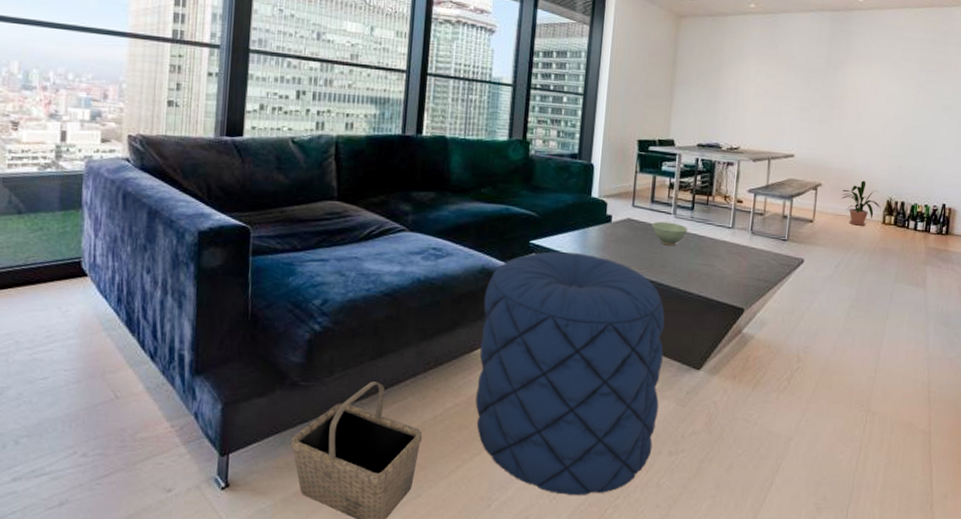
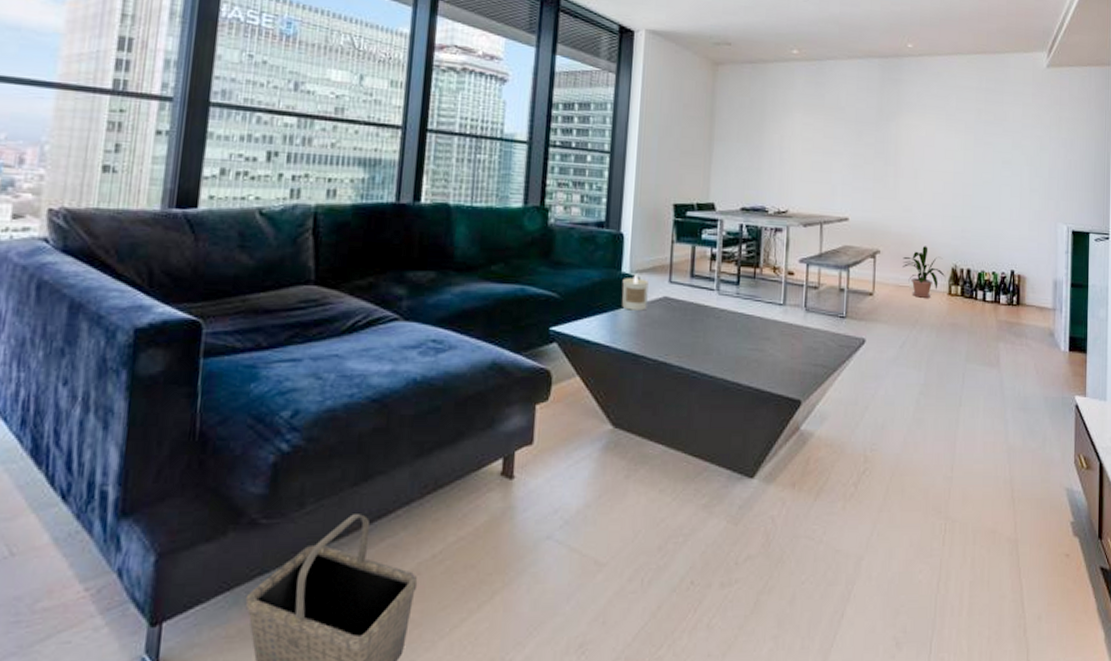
pouf: present [475,251,665,495] -> none [484,340,711,648]
candle: none [591,200,615,230] -> present [621,275,649,311]
bowl: present [651,221,689,246] -> none [692,299,734,328]

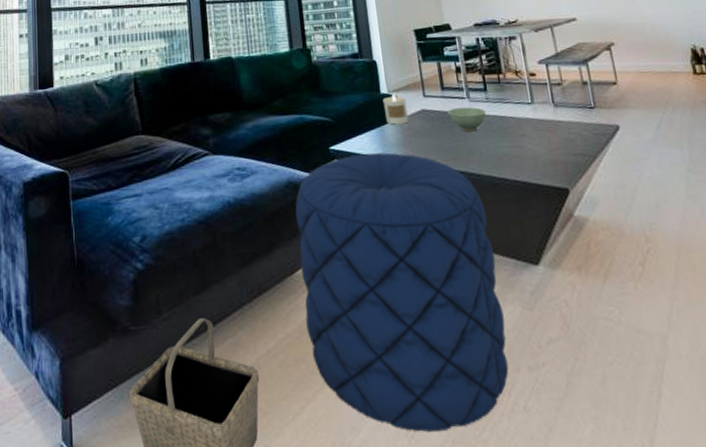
pouf: none [484,340,711,648] -> present [295,152,509,432]
bowl: none [692,299,734,328] -> present [447,106,487,132]
house plant: present [903,246,945,298] -> none [638,32,686,81]

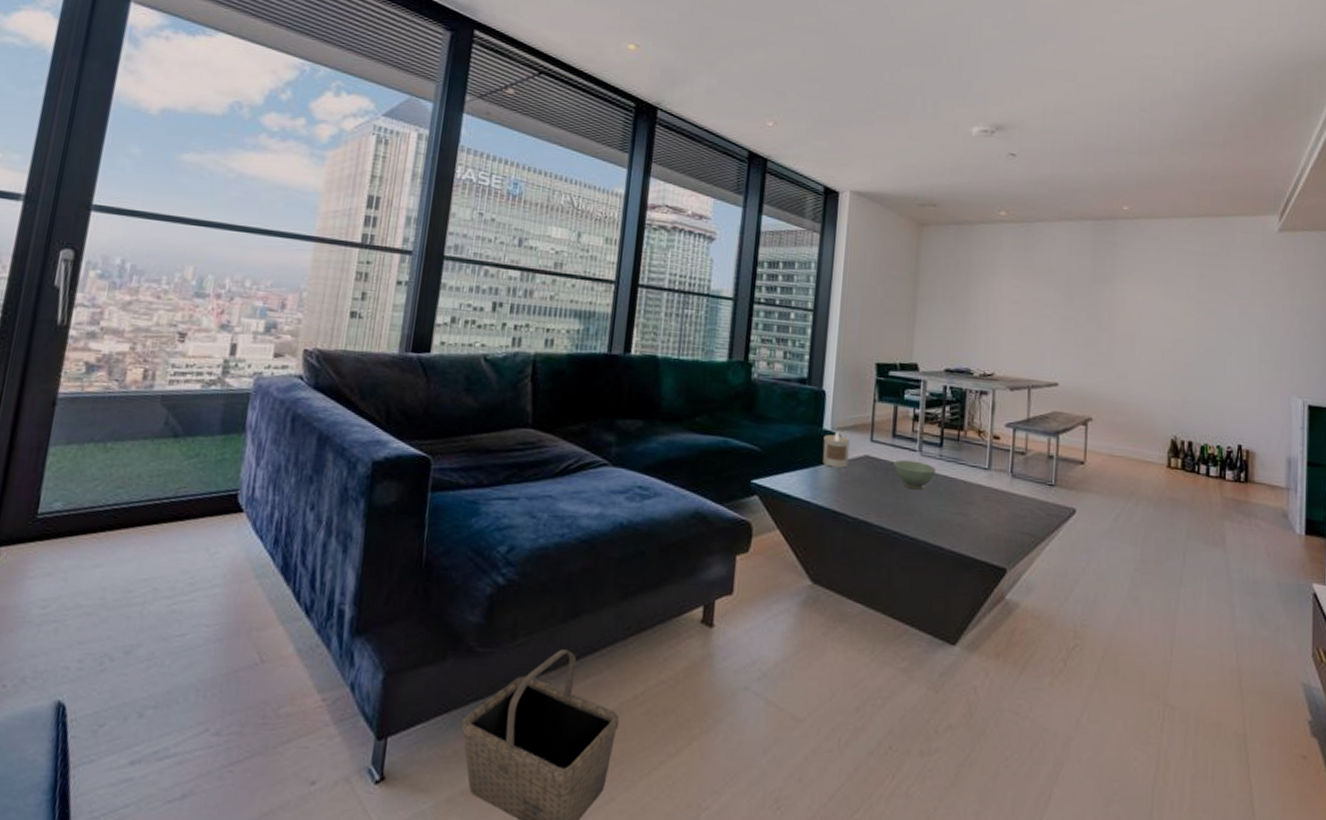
pouf: present [295,152,509,432] -> none [684,493,912,806]

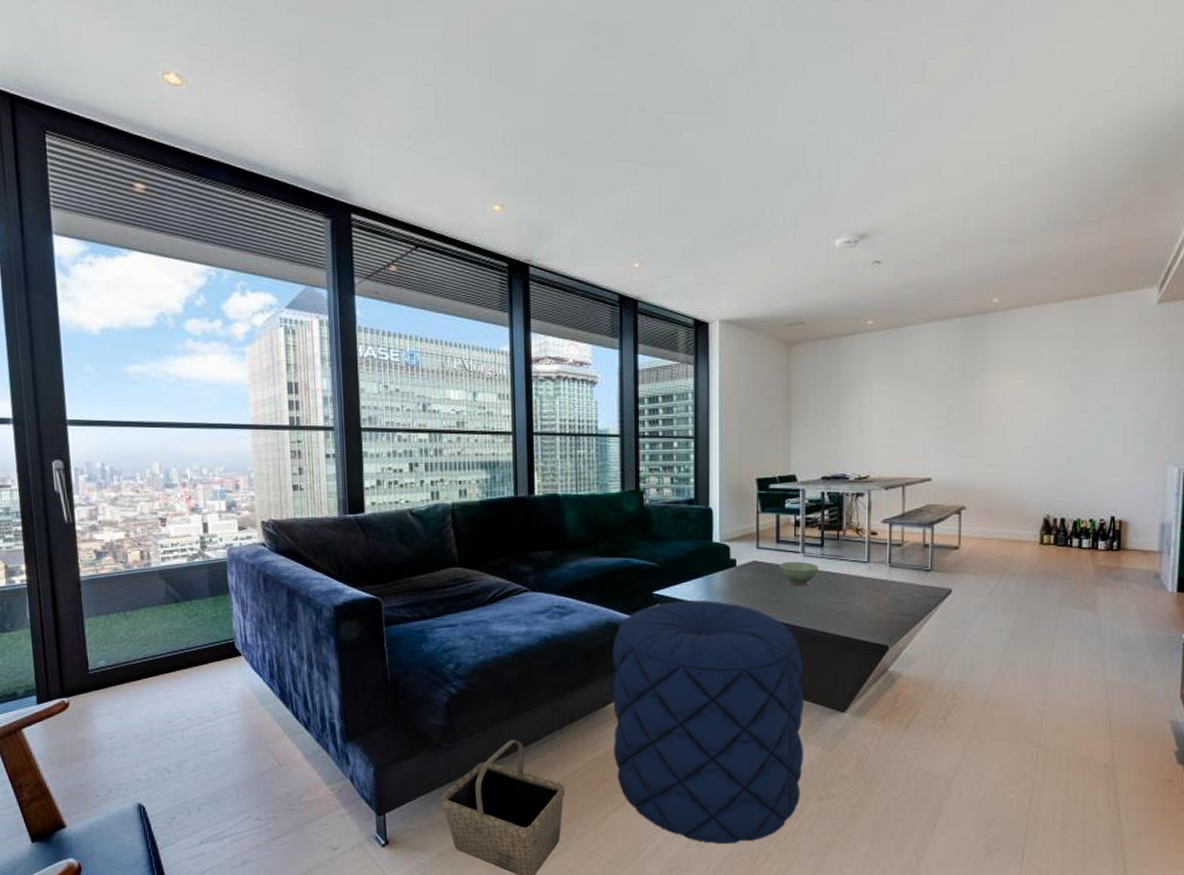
pouf: none [684,493,912,806] -> present [612,600,804,843]
candle: present [822,432,850,468] -> none [714,544,738,574]

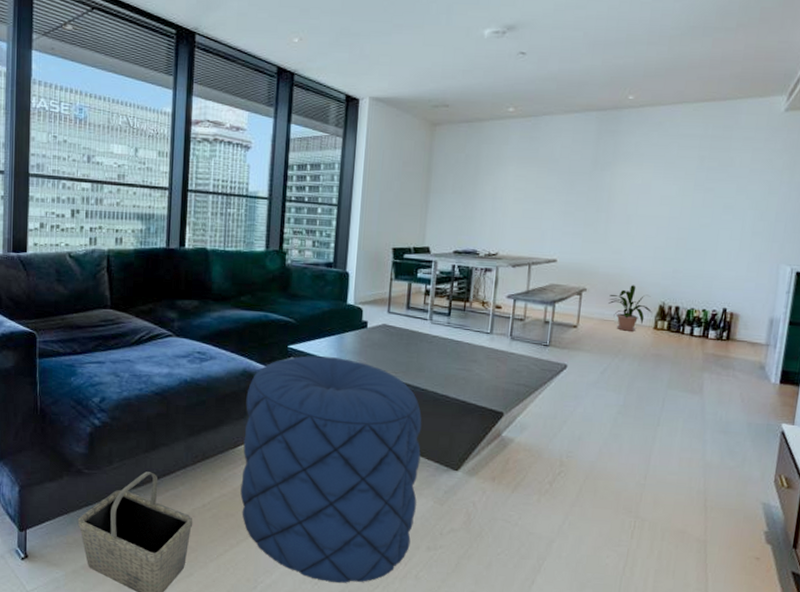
bowl: present [779,561,820,586] -> none [407,327,445,351]
house plant: none [990,499,1036,549] -> present [608,285,652,331]

